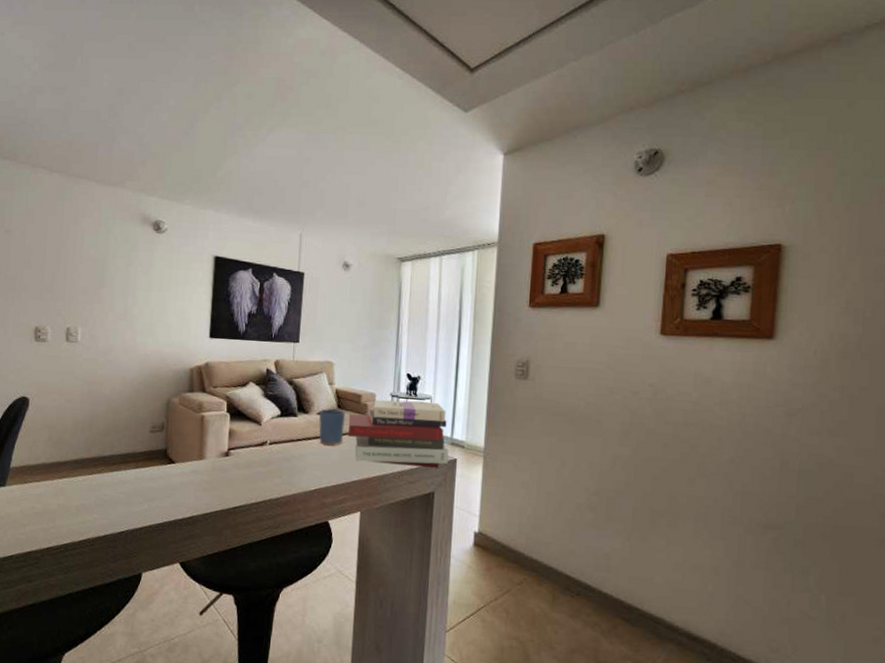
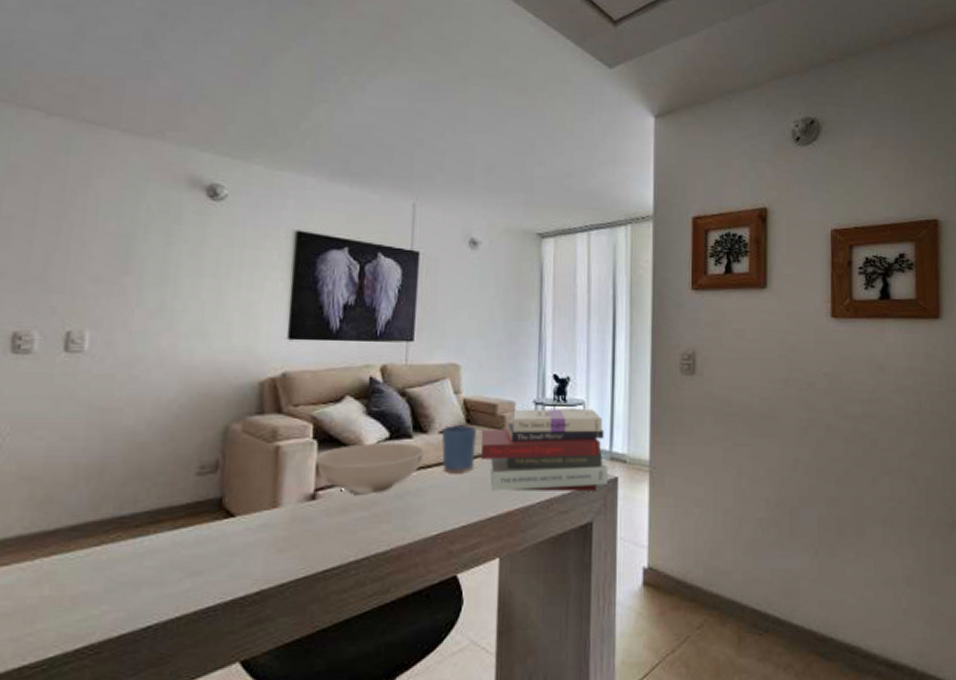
bowl: none [228,418,307,456] -> present [315,442,426,495]

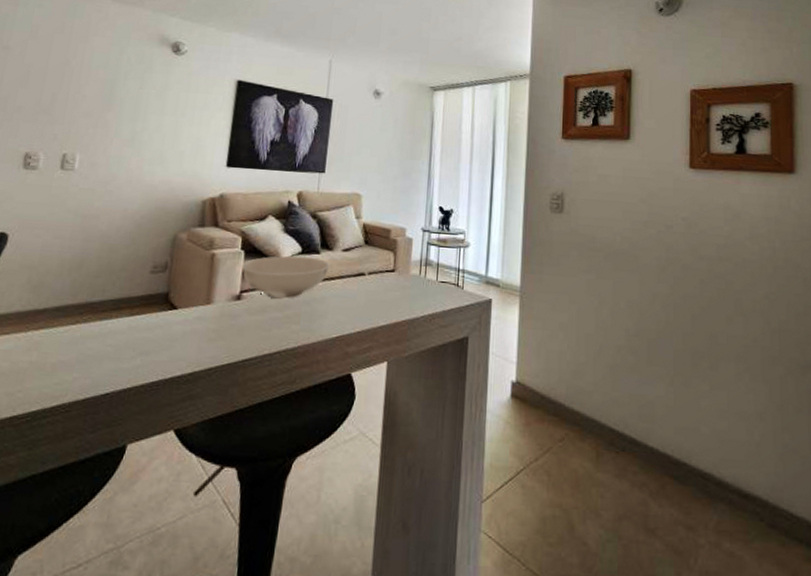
mug: present [441,425,476,473] -> none [343,245,373,286]
books: present [480,408,608,491] -> none [376,234,483,310]

